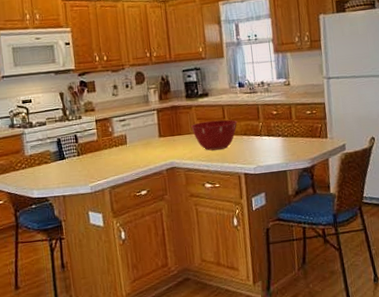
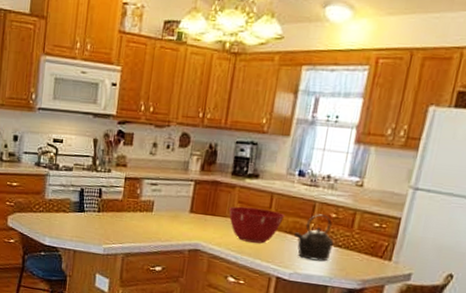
kettle: none [249,113,282,153] -> present [294,214,334,262]

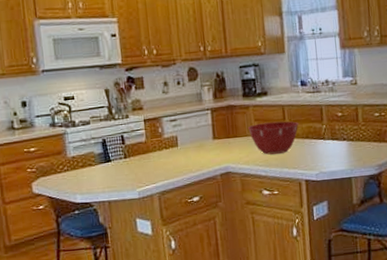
kettle: present [294,214,334,262] -> none [311,115,347,158]

